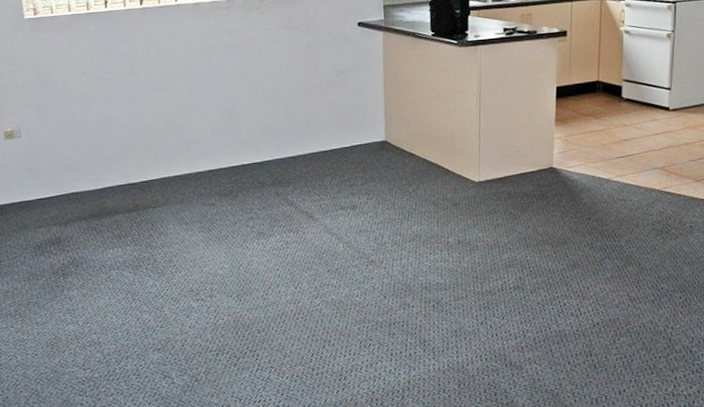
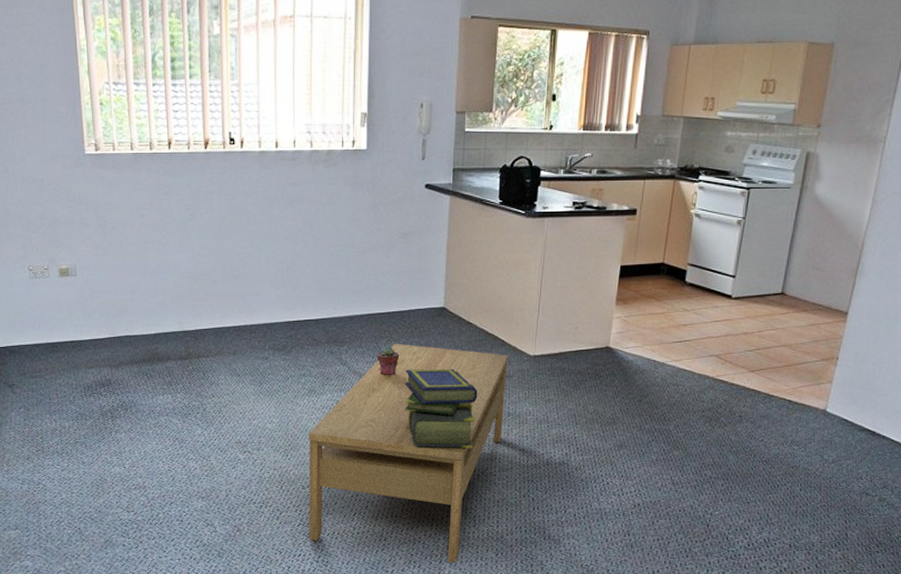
coffee table: none [260,179,454,398] -> present [308,343,509,563]
potted succulent: none [323,182,346,213] -> present [377,345,400,375]
stack of books: none [352,200,427,282] -> present [405,368,478,449]

